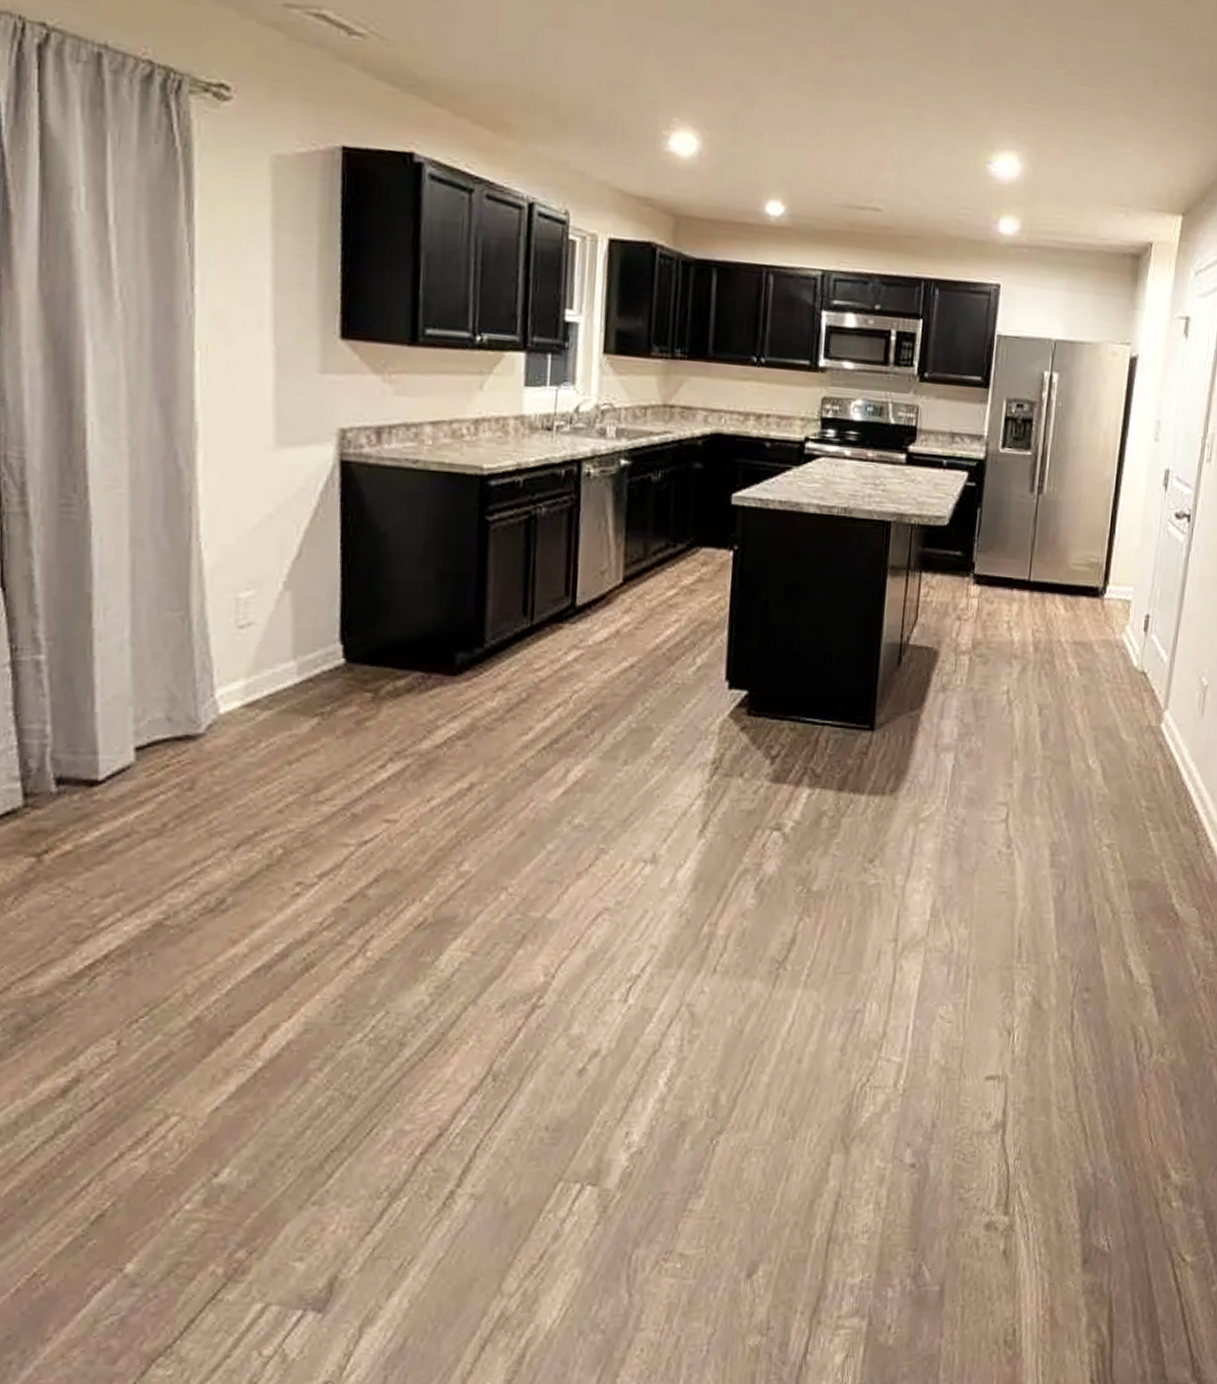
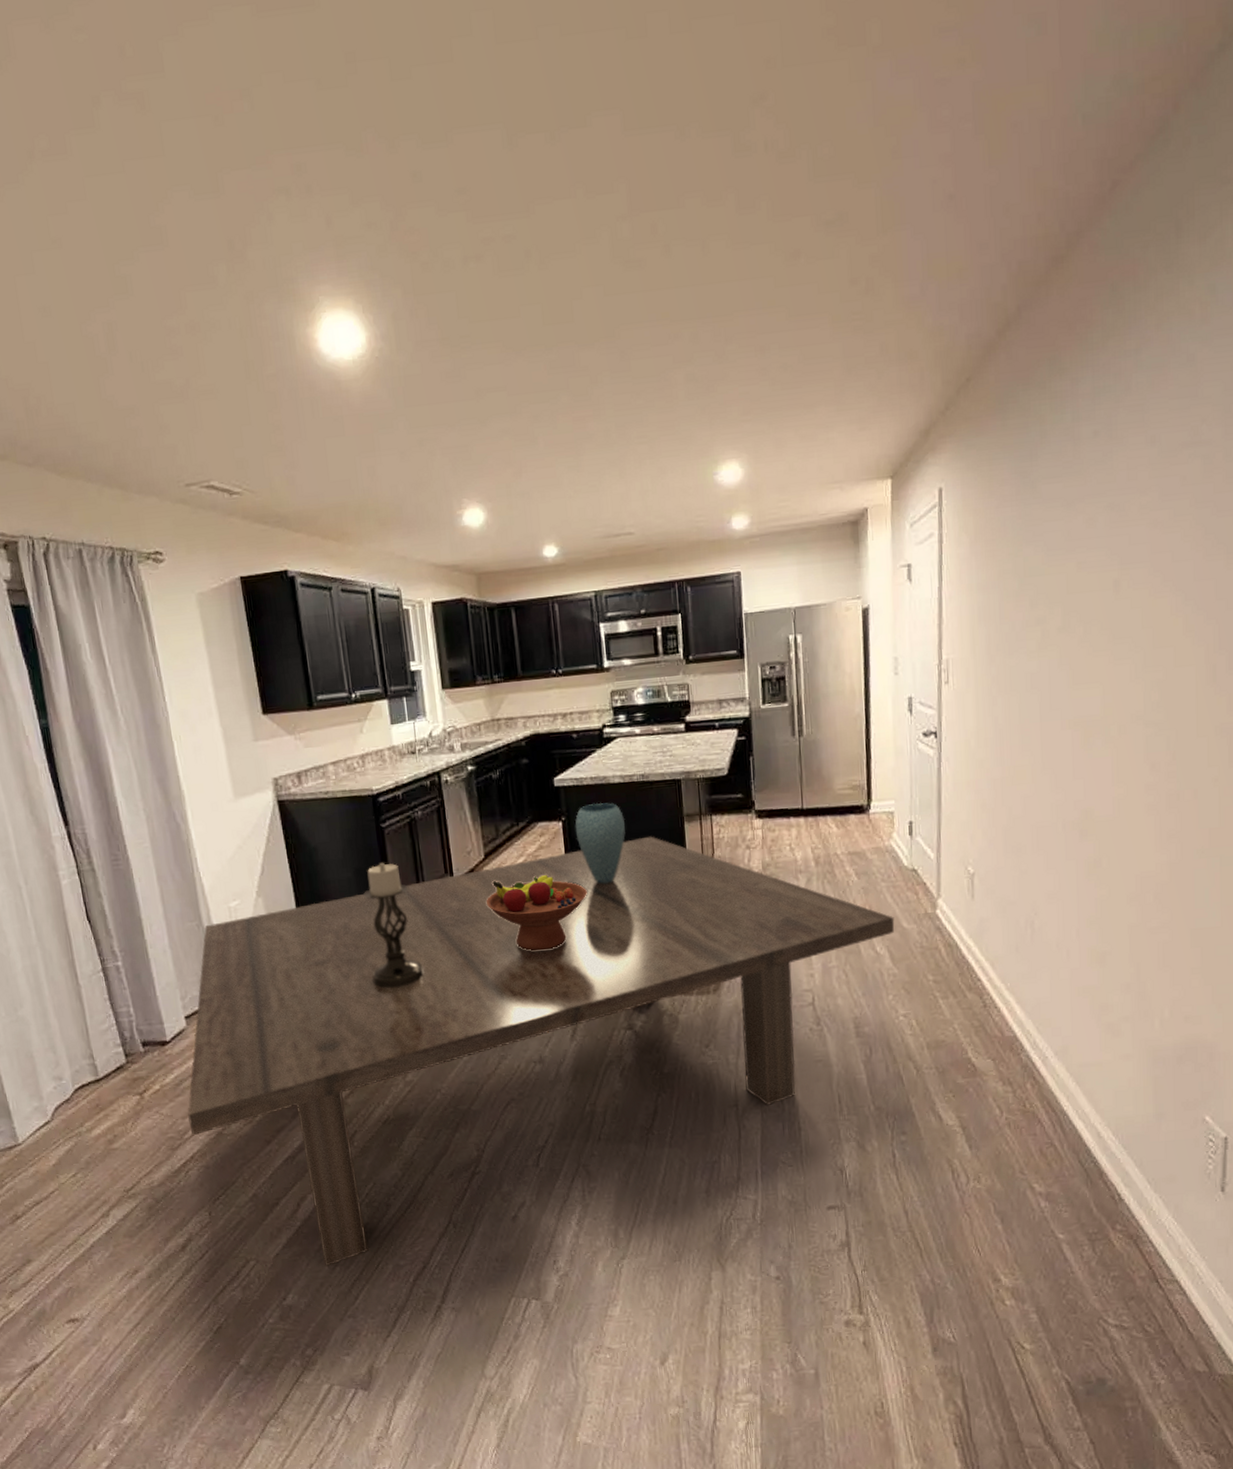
dining table: none [111,586,1114,1129] -> present [188,836,895,1267]
candle holder: none [436,568,514,741] -> present [364,862,425,988]
fruit bowl: none [614,615,751,715] -> present [486,874,587,951]
vase: none [748,533,813,640] -> present [575,802,625,885]

